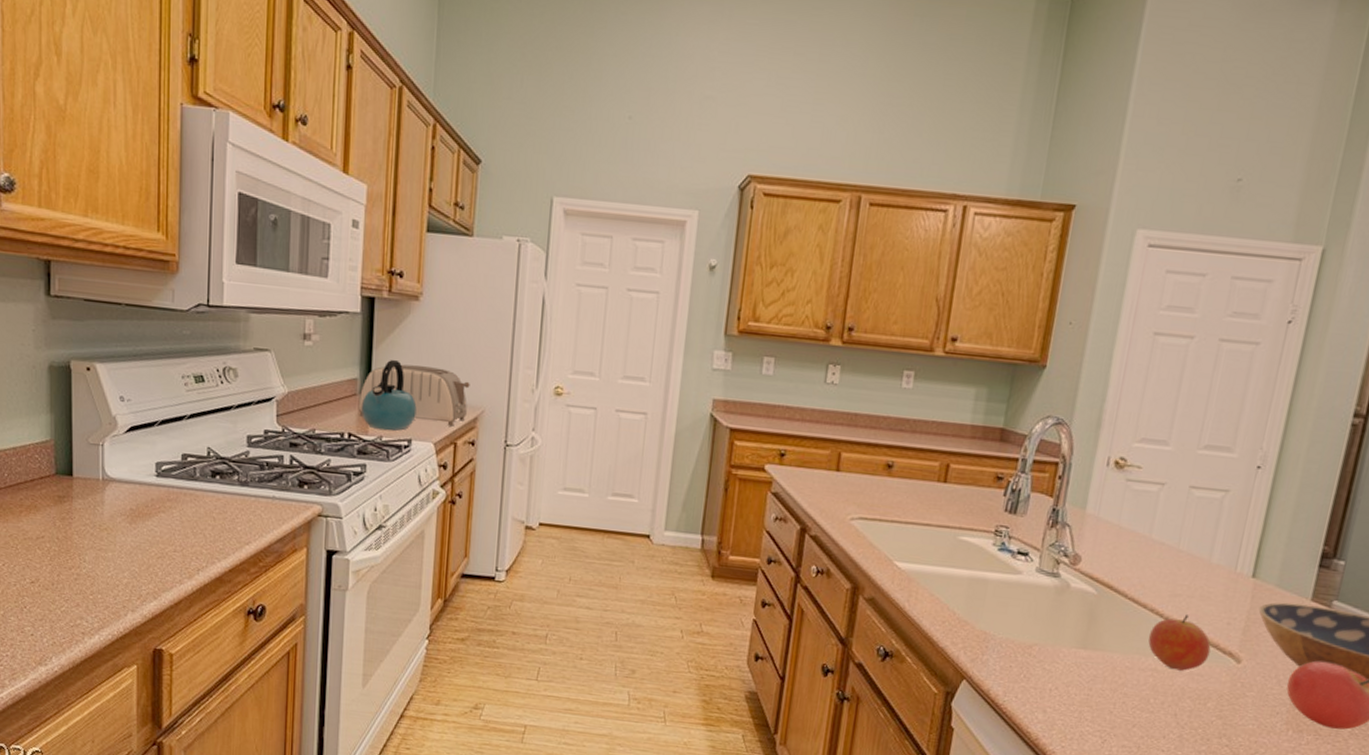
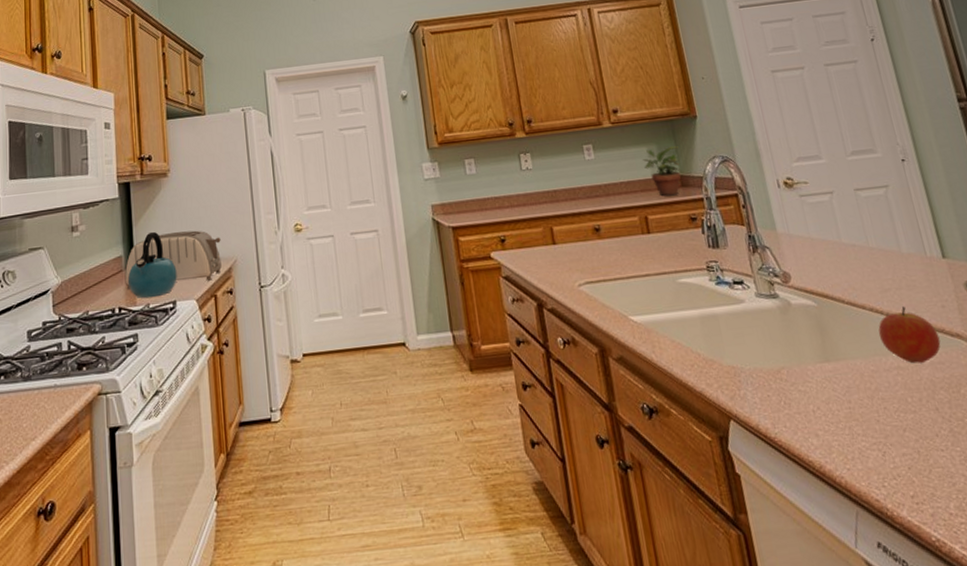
potted plant: none [965,392,1012,449] -> present [643,145,682,196]

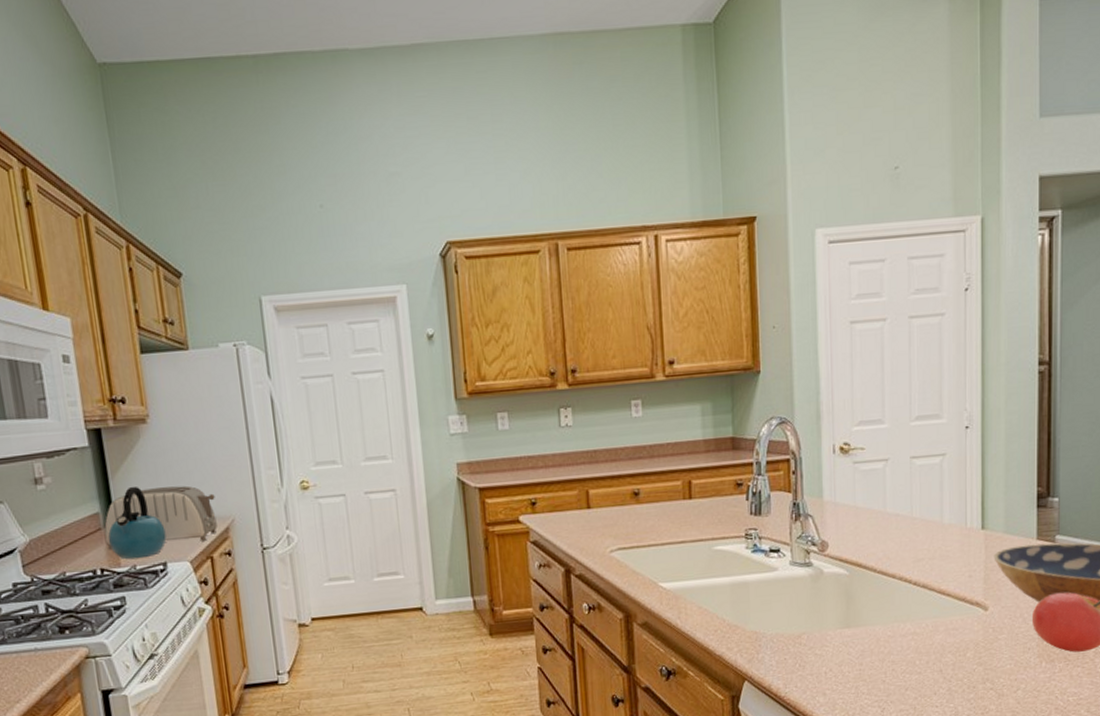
potted plant: present [643,145,682,196] -> none [695,404,735,460]
fruit: present [878,306,941,364] -> none [902,576,959,630]

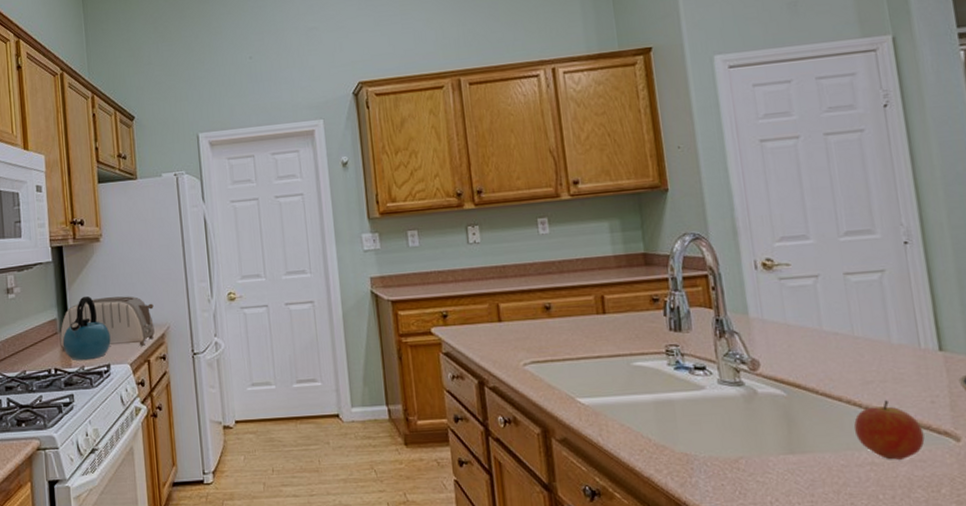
fruit: none [902,576,959,630] -> present [853,400,925,460]

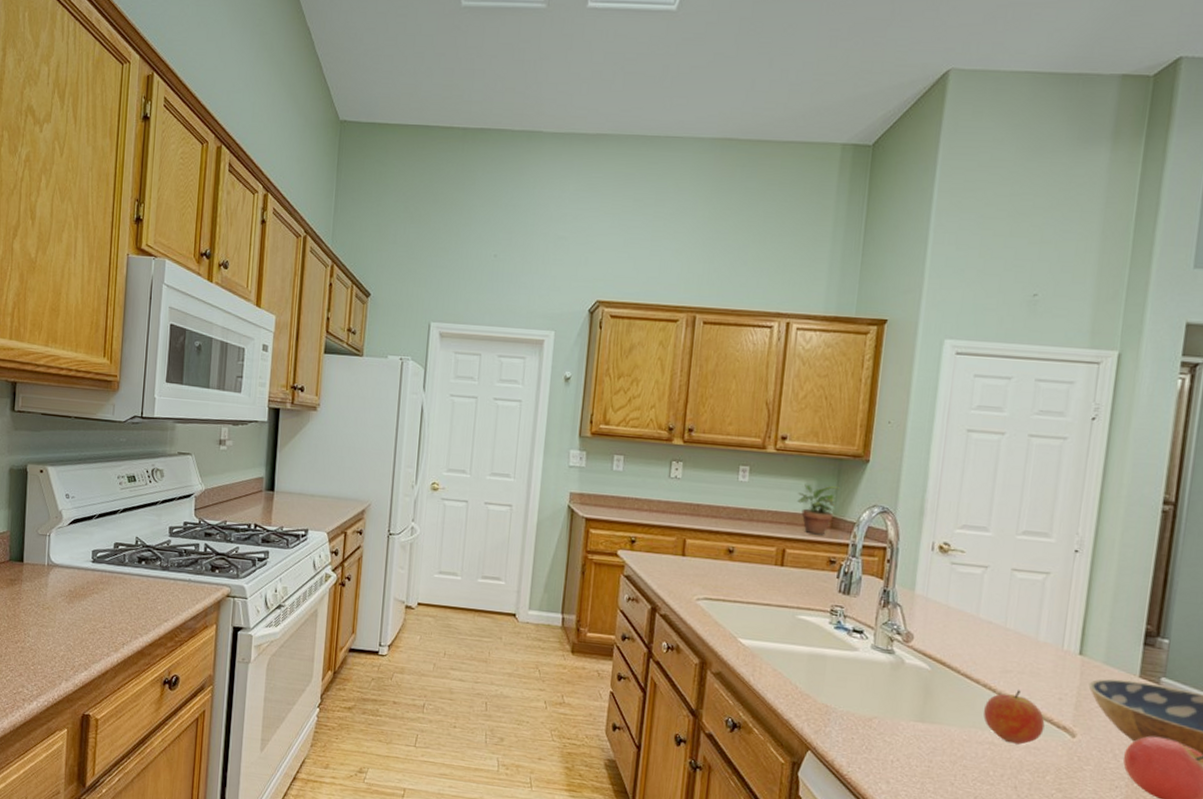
toaster: present [59,296,155,352] -> none [263,465,359,518]
kettle: present [62,296,111,361] -> none [265,460,313,522]
potted plant: none [603,221,646,275] -> present [797,484,840,535]

